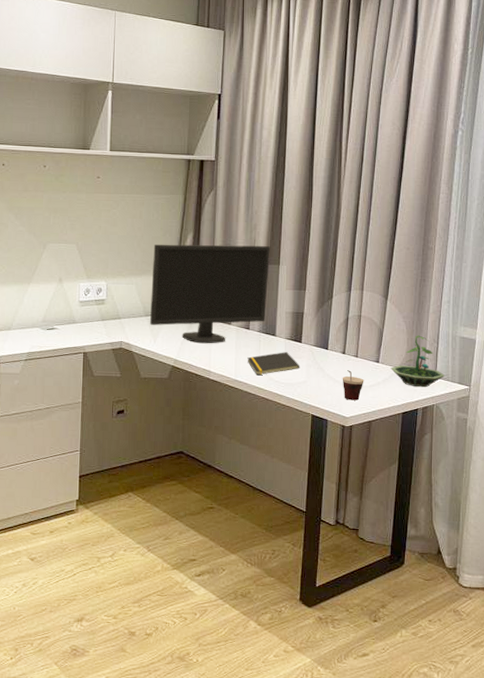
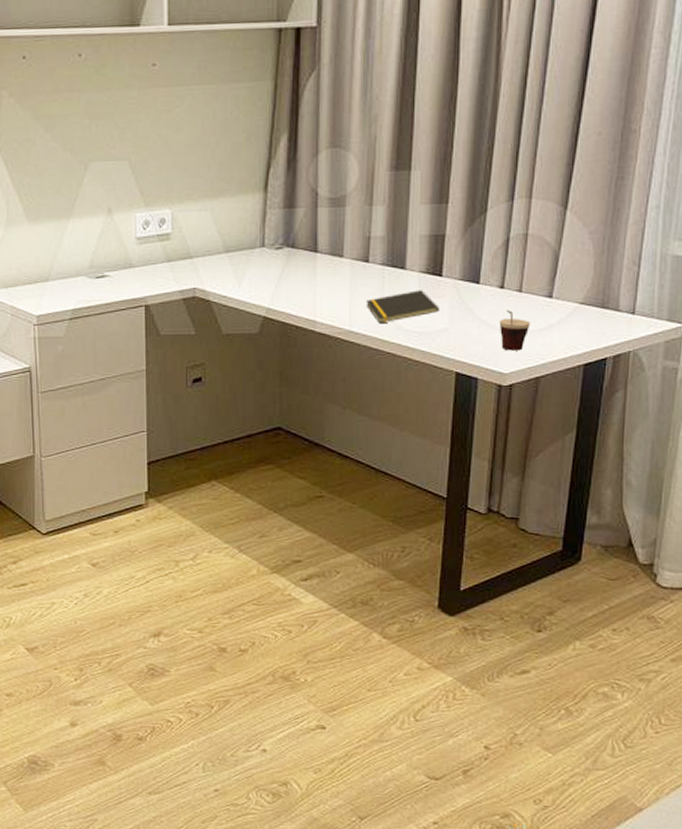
monitor: present [150,244,271,344] -> none [232,145,399,285]
terrarium: present [390,335,446,388] -> none [568,256,649,329]

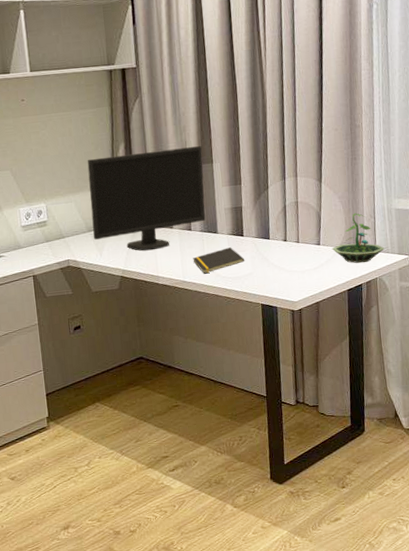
monitor: none [232,145,399,285] -> present [87,146,206,251]
cup: present [499,310,531,351] -> none [286,256,308,285]
terrarium: none [568,256,649,329] -> present [331,213,385,263]

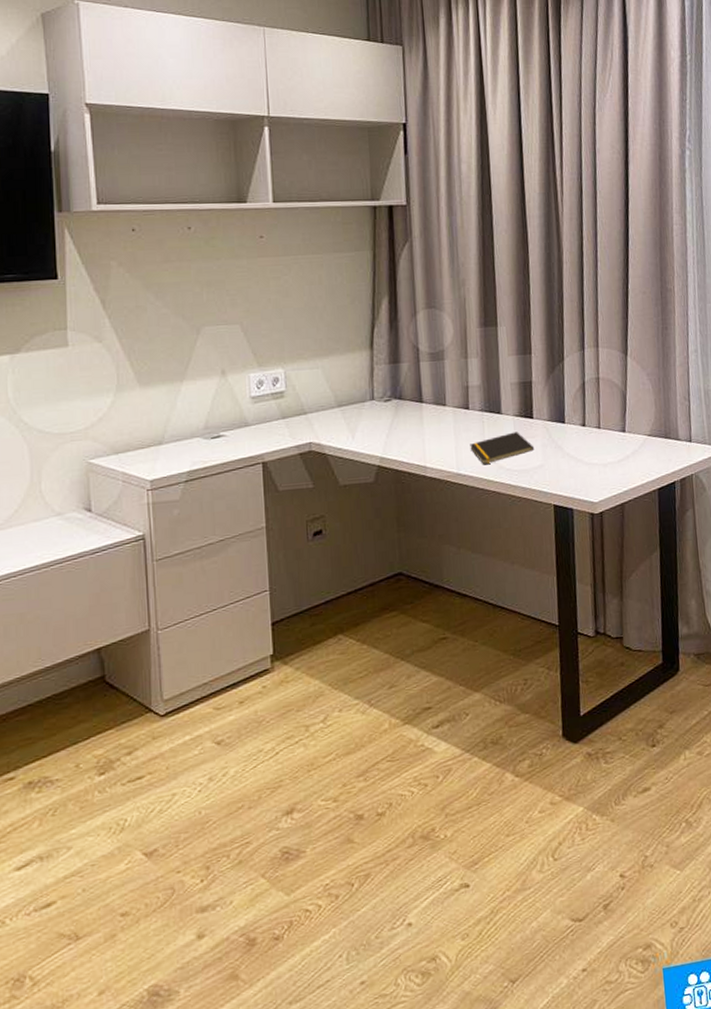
monitor: present [87,146,206,251] -> none [340,305,487,434]
terrarium: present [331,213,385,263] -> none [639,394,702,456]

